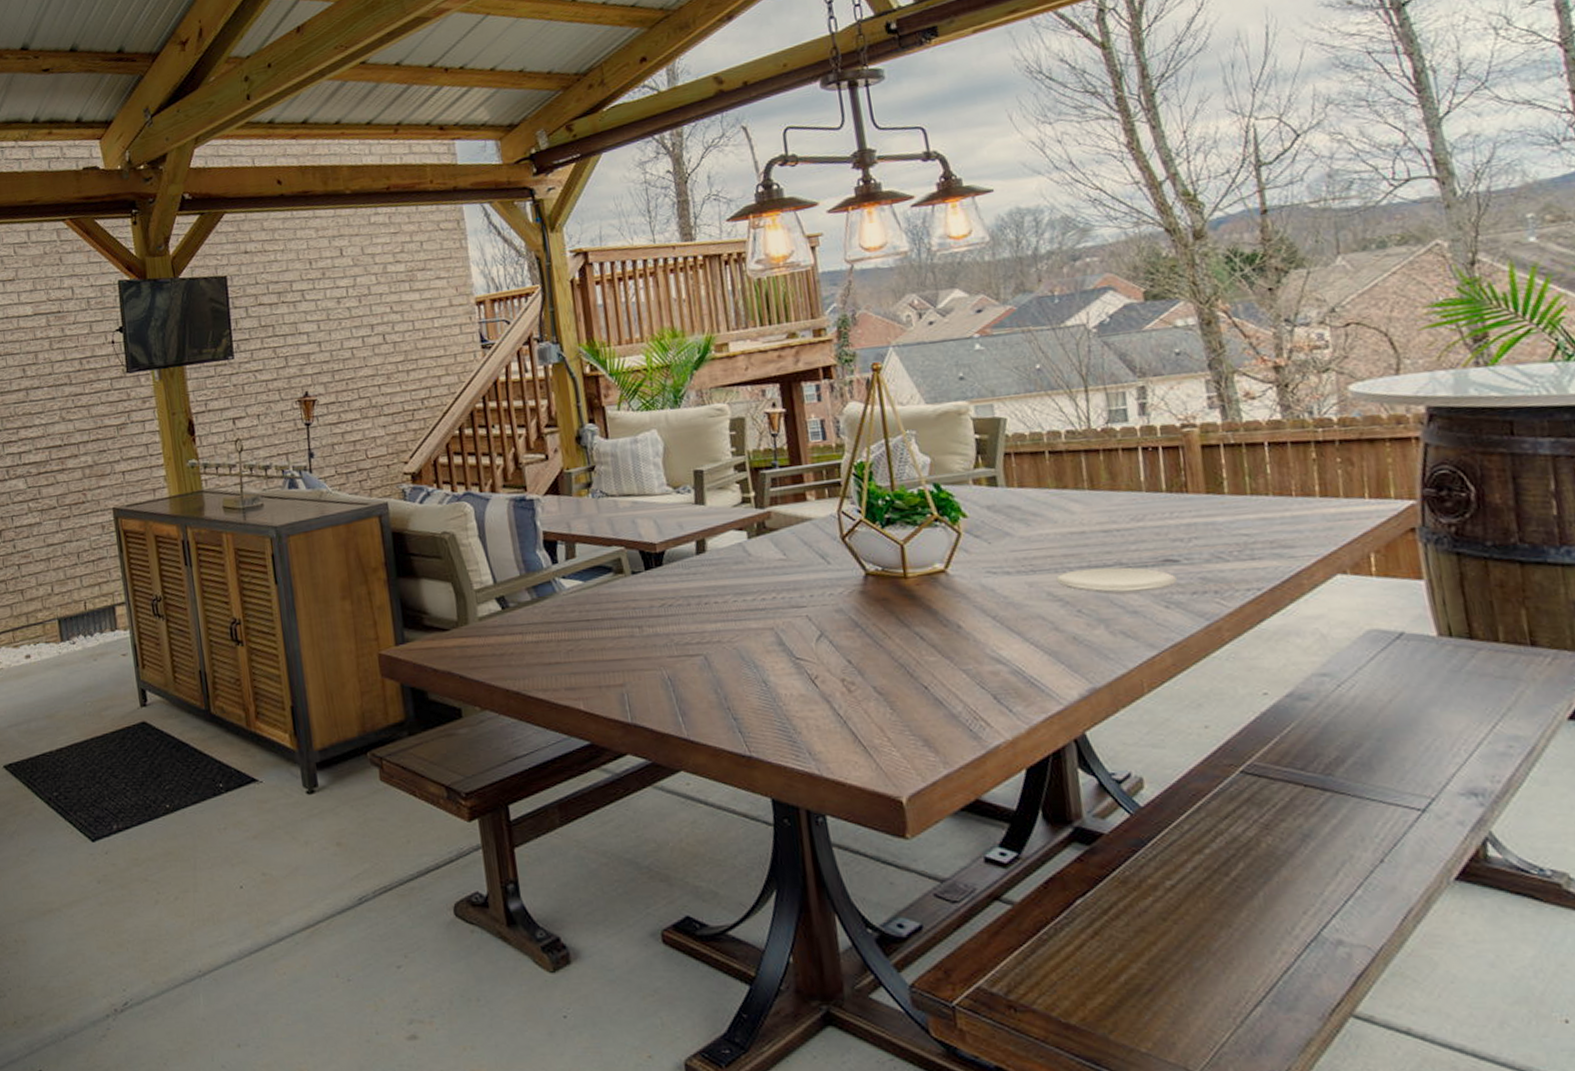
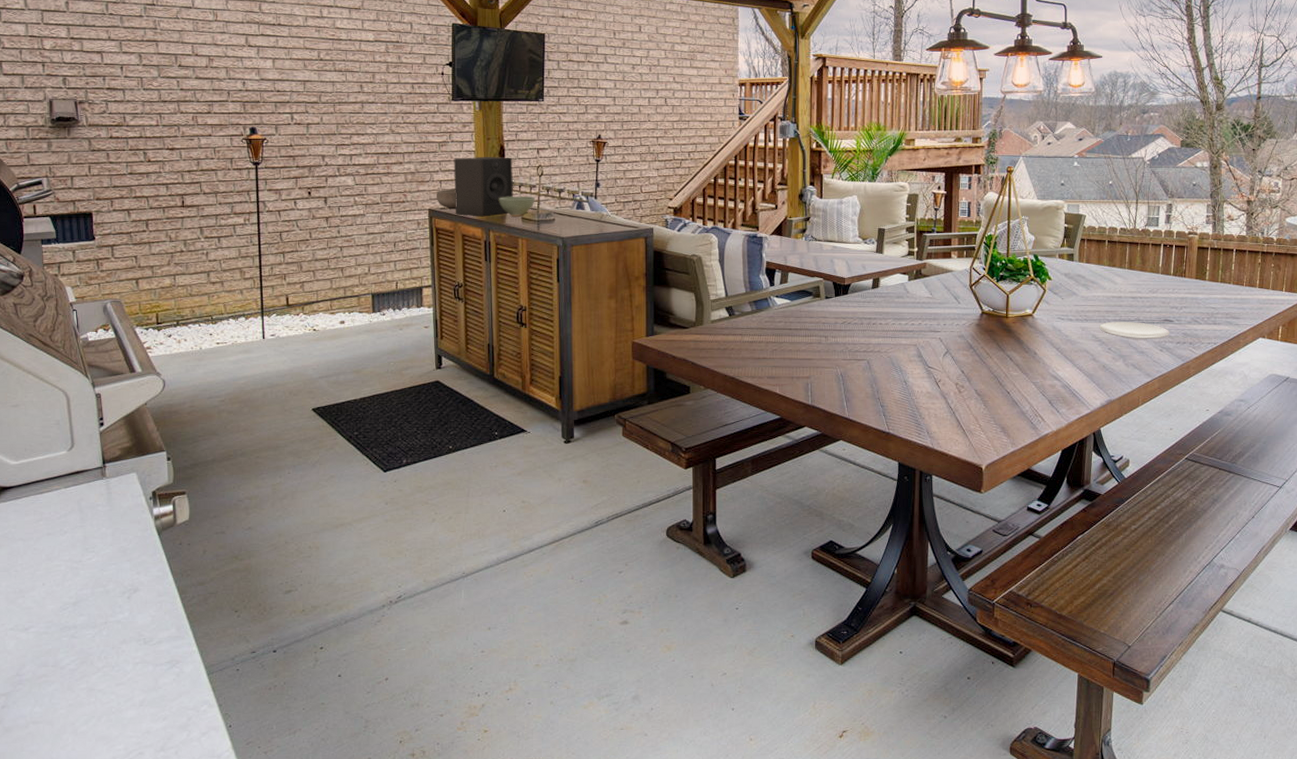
bowl: none [119,480,144,505] -> present [436,189,456,209]
studio monitor: none [135,433,211,512] -> present [453,157,514,217]
bowl: none [192,479,237,507] -> present [498,197,535,217]

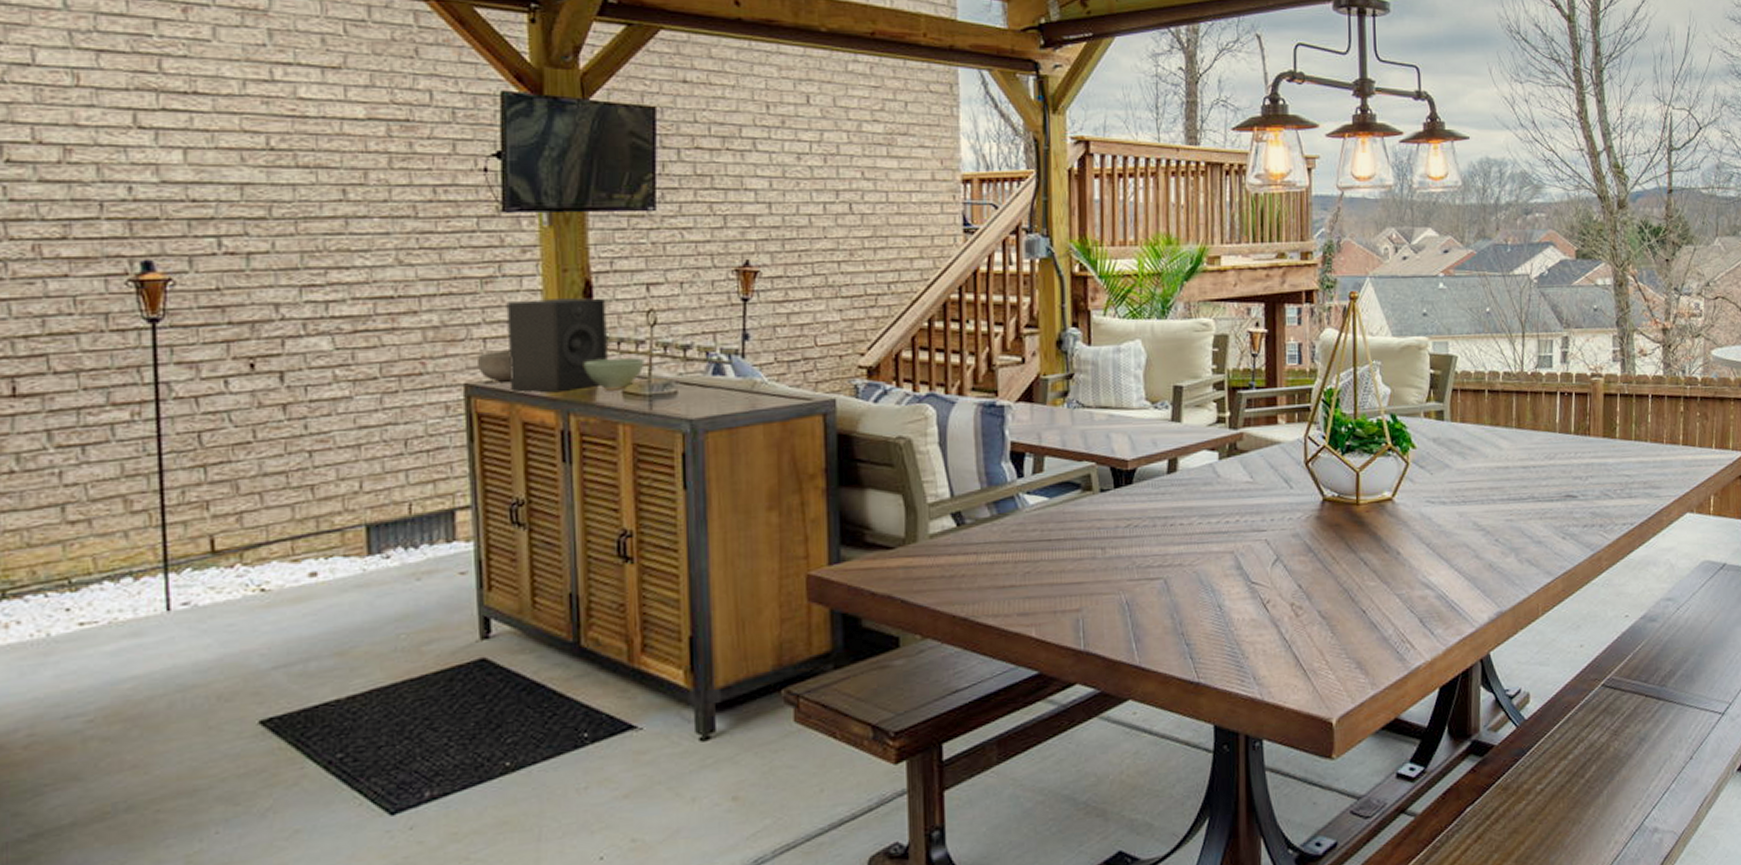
plate: present [1099,321,1169,341] -> none [1482,500,1573,526]

